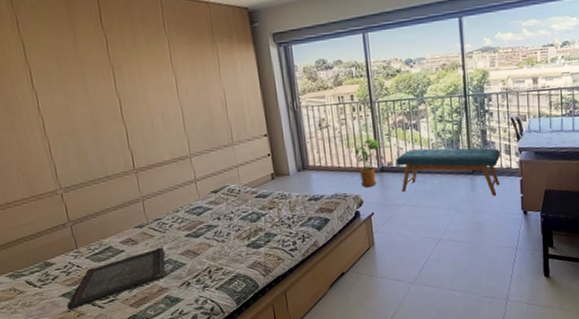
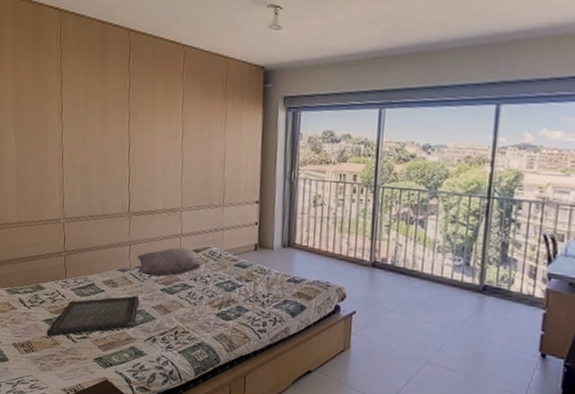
pillow: none [152,192,222,226] -> present [137,247,201,277]
house plant: present [355,138,381,187] -> none [347,226,378,282]
bench: present [395,147,501,196] -> none [391,248,524,325]

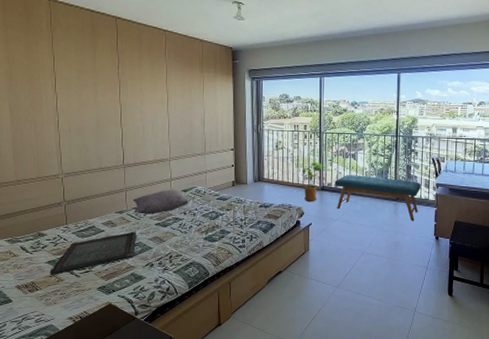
house plant: none [347,226,378,282] -> present [303,162,324,201]
bench: none [391,248,524,325] -> present [334,175,422,221]

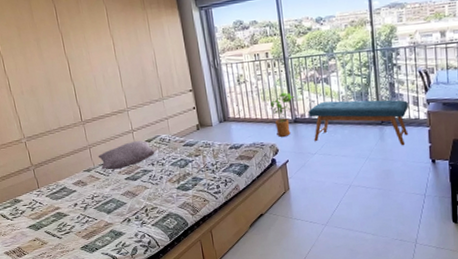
serving tray: present [50,231,137,275] -> none [32,188,110,239]

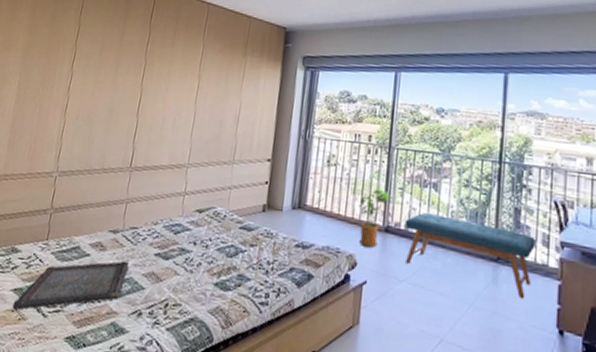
serving tray: none [32,188,110,239] -> present [12,260,130,310]
pillow: present [98,141,155,170] -> none [131,207,203,240]

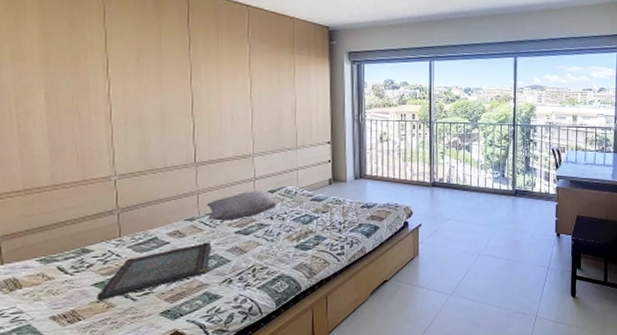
pillow: none [131,207,203,240] -> present [206,191,277,221]
house plant: present [359,188,392,248] -> none [411,155,435,199]
bench: present [404,213,537,298] -> none [446,169,541,217]

